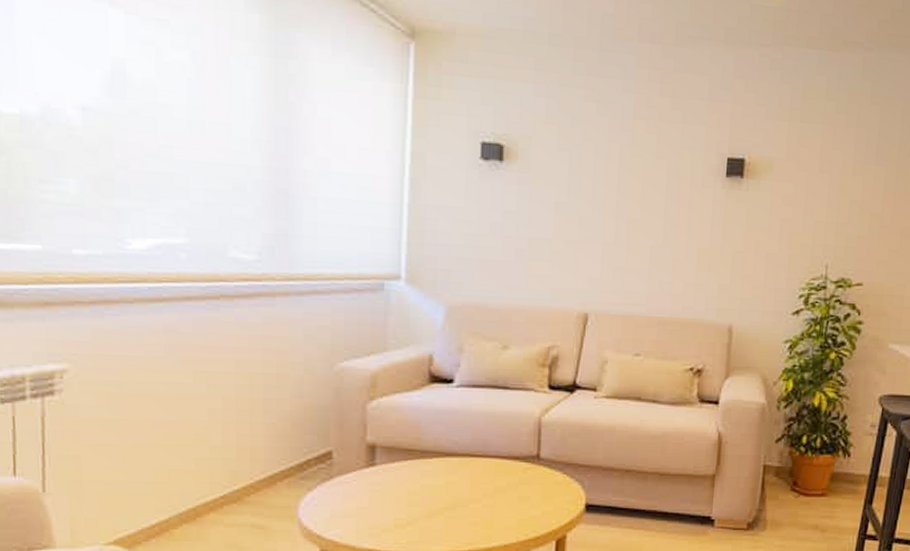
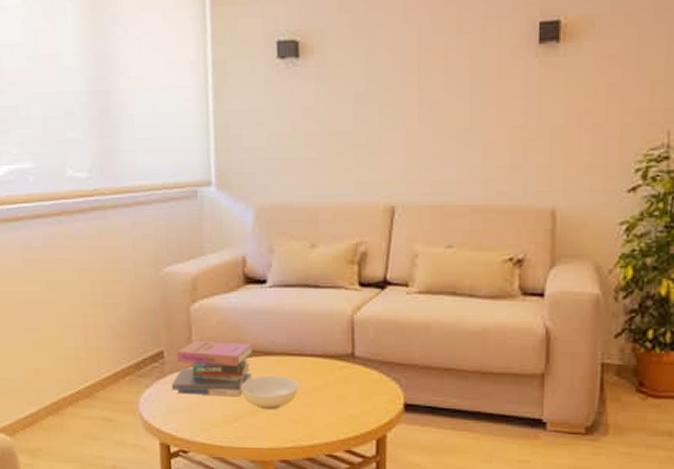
books: none [338,439,435,500] -> present [171,340,253,397]
bowl: none [418,477,482,513] -> present [241,375,300,410]

